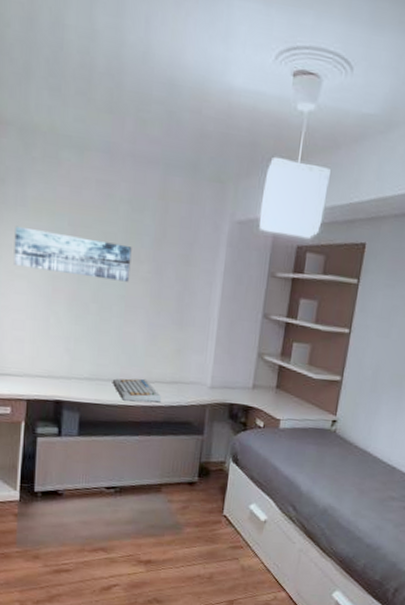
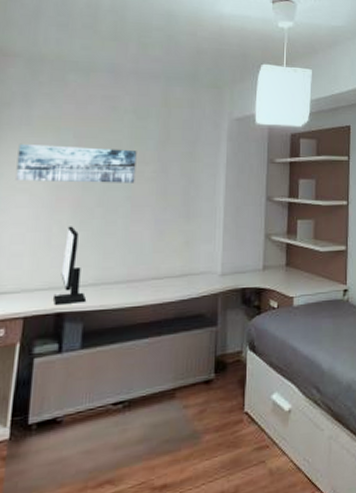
monitor: none [53,318,83,395] -> present [53,226,87,306]
keyboard: present [112,378,162,403] -> none [118,275,172,302]

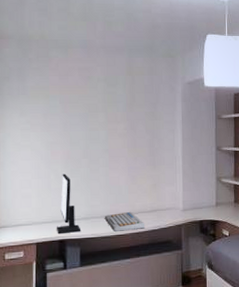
wall art: present [15,143,137,183] -> none [19,109,111,140]
keyboard: none [118,275,172,302] -> present [104,211,146,232]

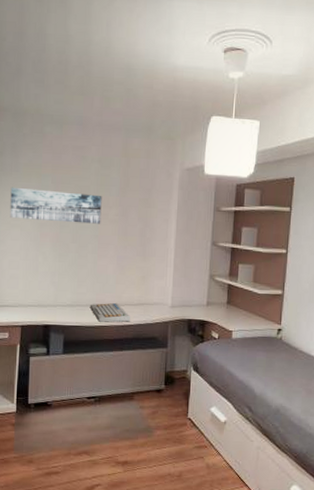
wall art: none [19,109,111,140] -> present [10,187,102,224]
monitor: present [57,173,81,235] -> none [42,257,66,319]

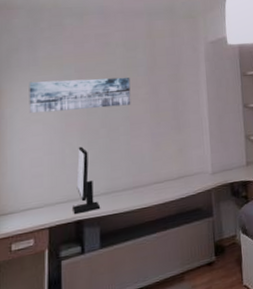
monitor: none [42,257,66,319] -> present [73,146,101,215]
keyboard: present [89,302,131,323] -> none [126,180,173,205]

